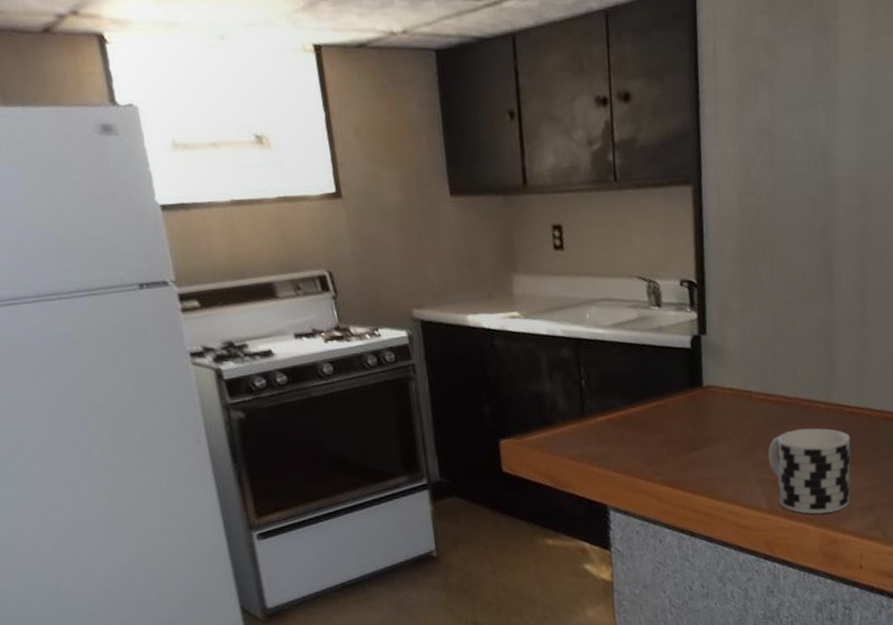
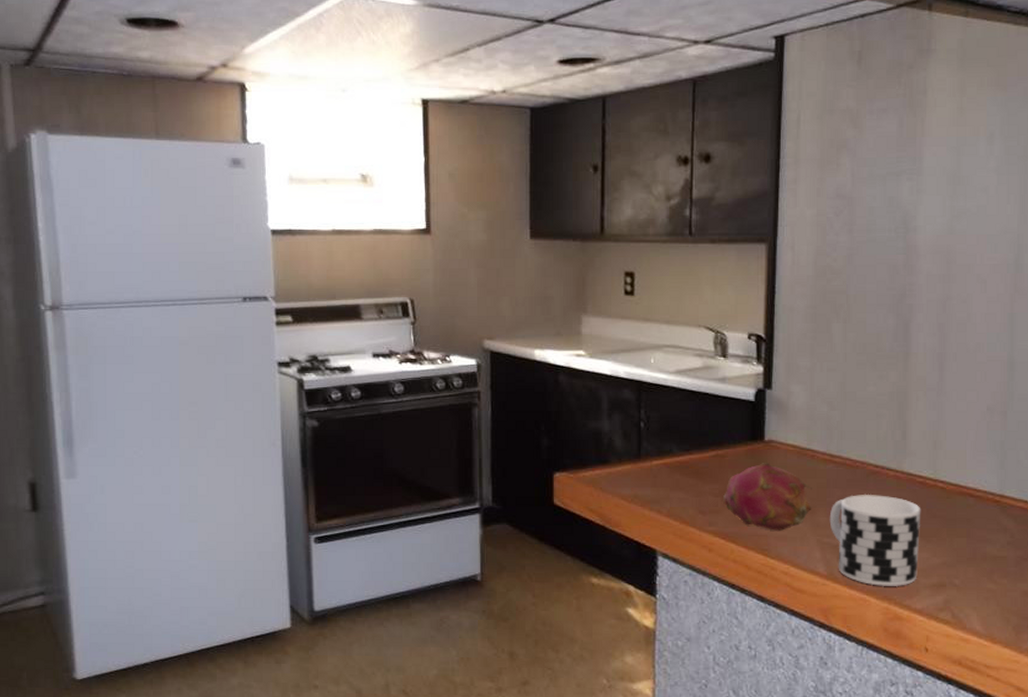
fruit: none [667,408,751,473] -> present [723,463,813,531]

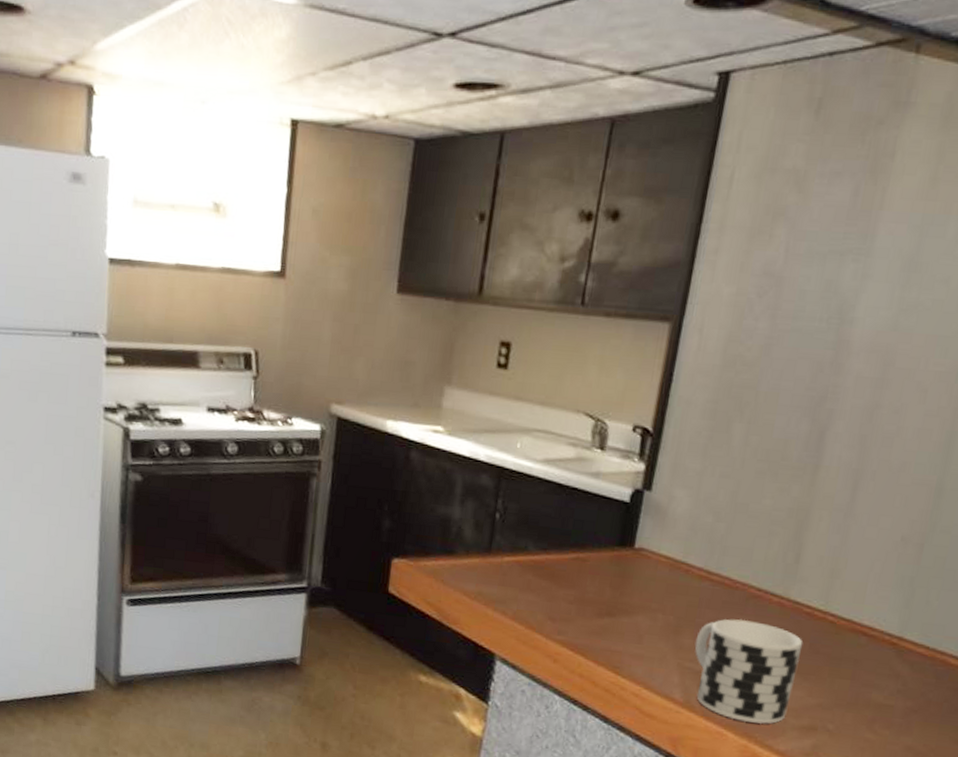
fruit: present [723,463,813,531] -> none [577,572,682,649]

